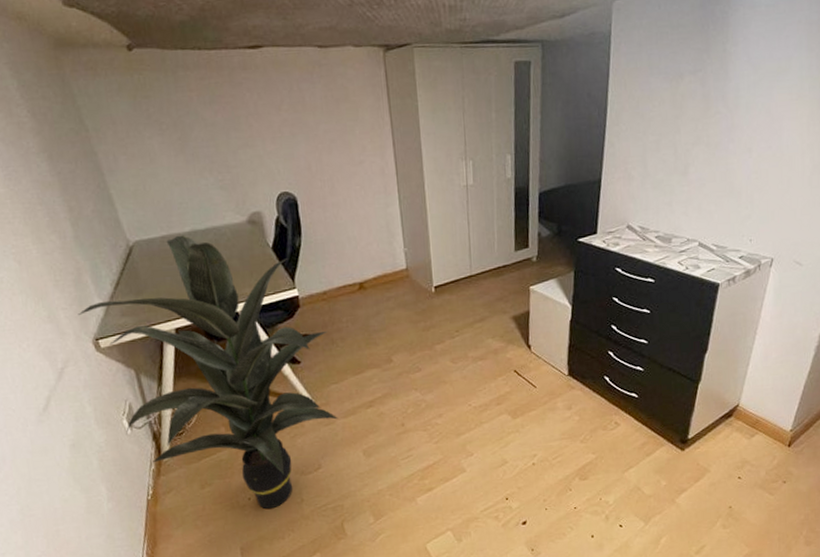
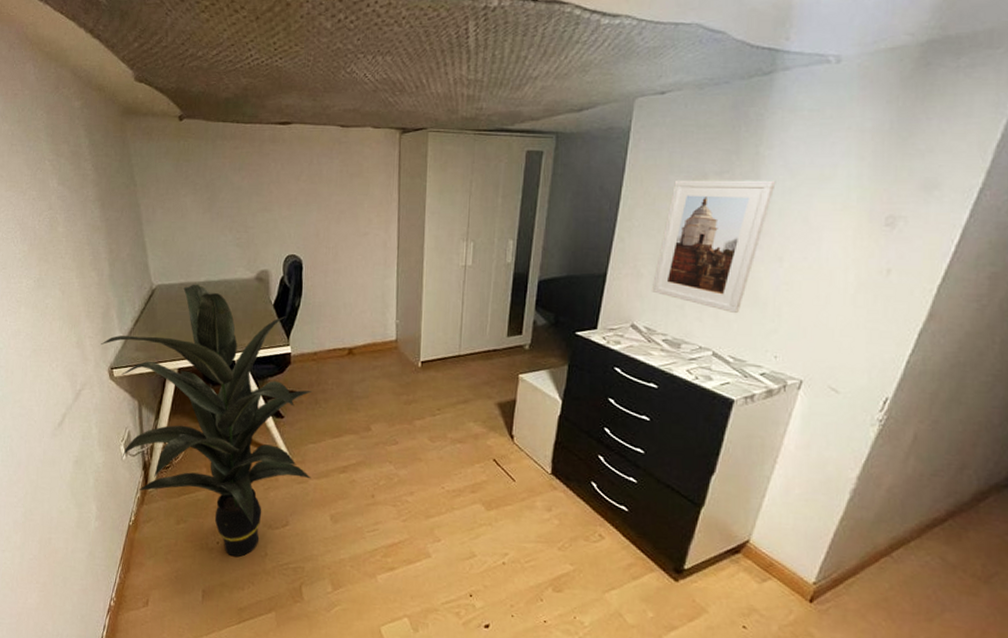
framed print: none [642,75,742,205] -> present [651,180,776,314]

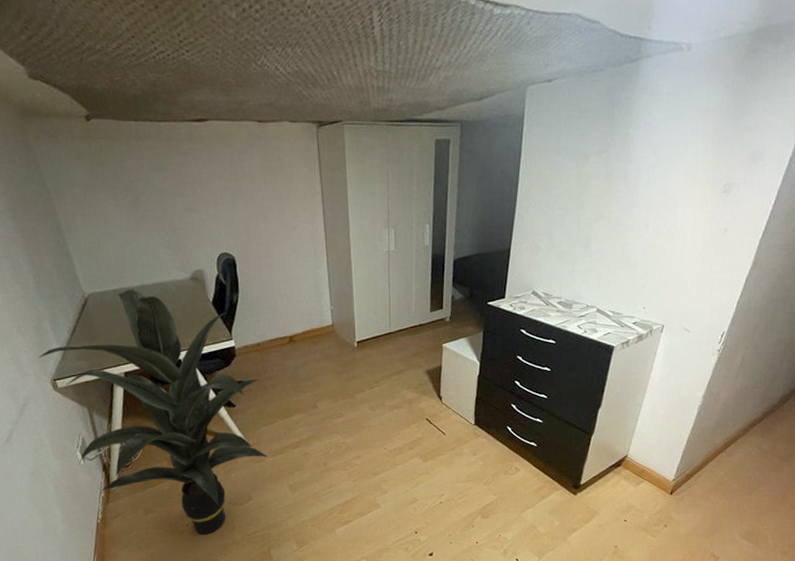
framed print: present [651,180,776,314] -> none [547,157,643,275]

